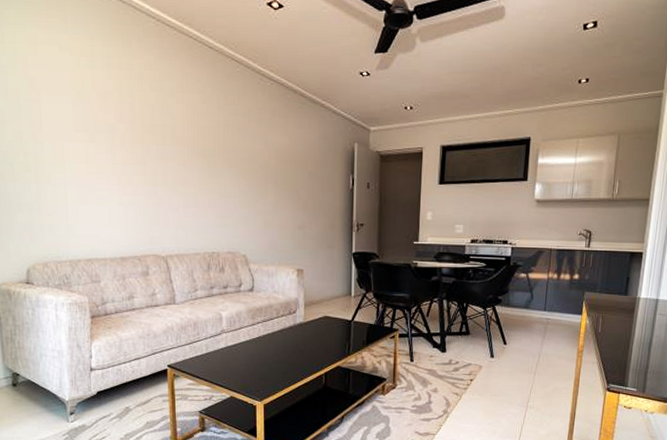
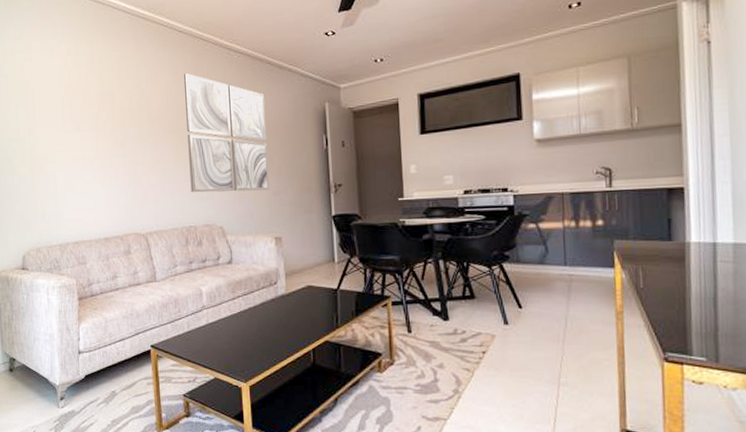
wall art: none [212,93,296,224] -> present [183,72,270,193]

